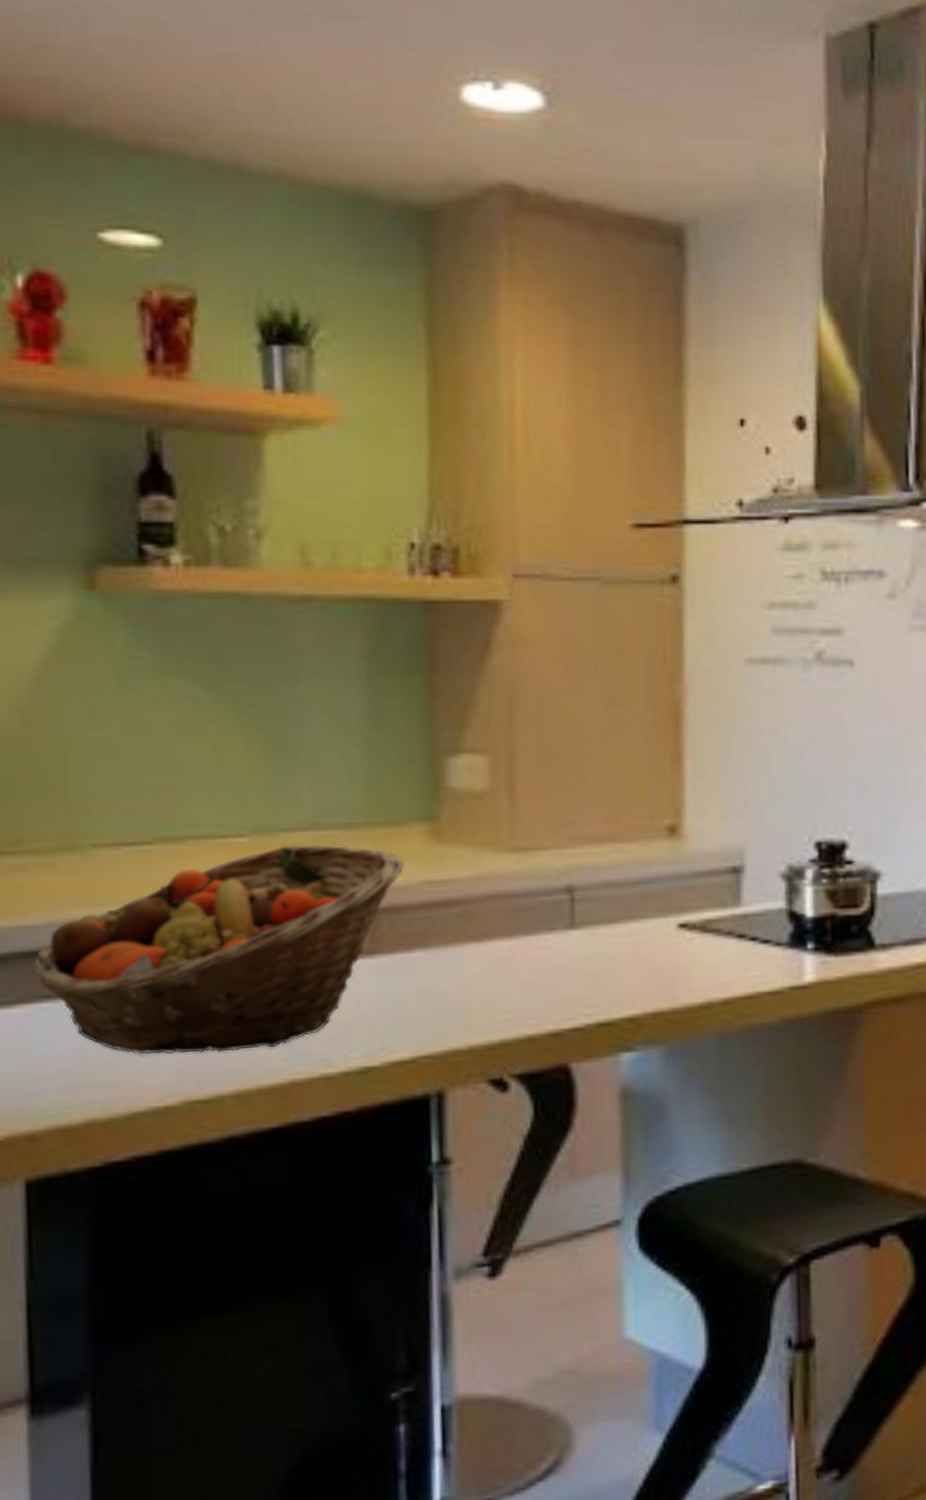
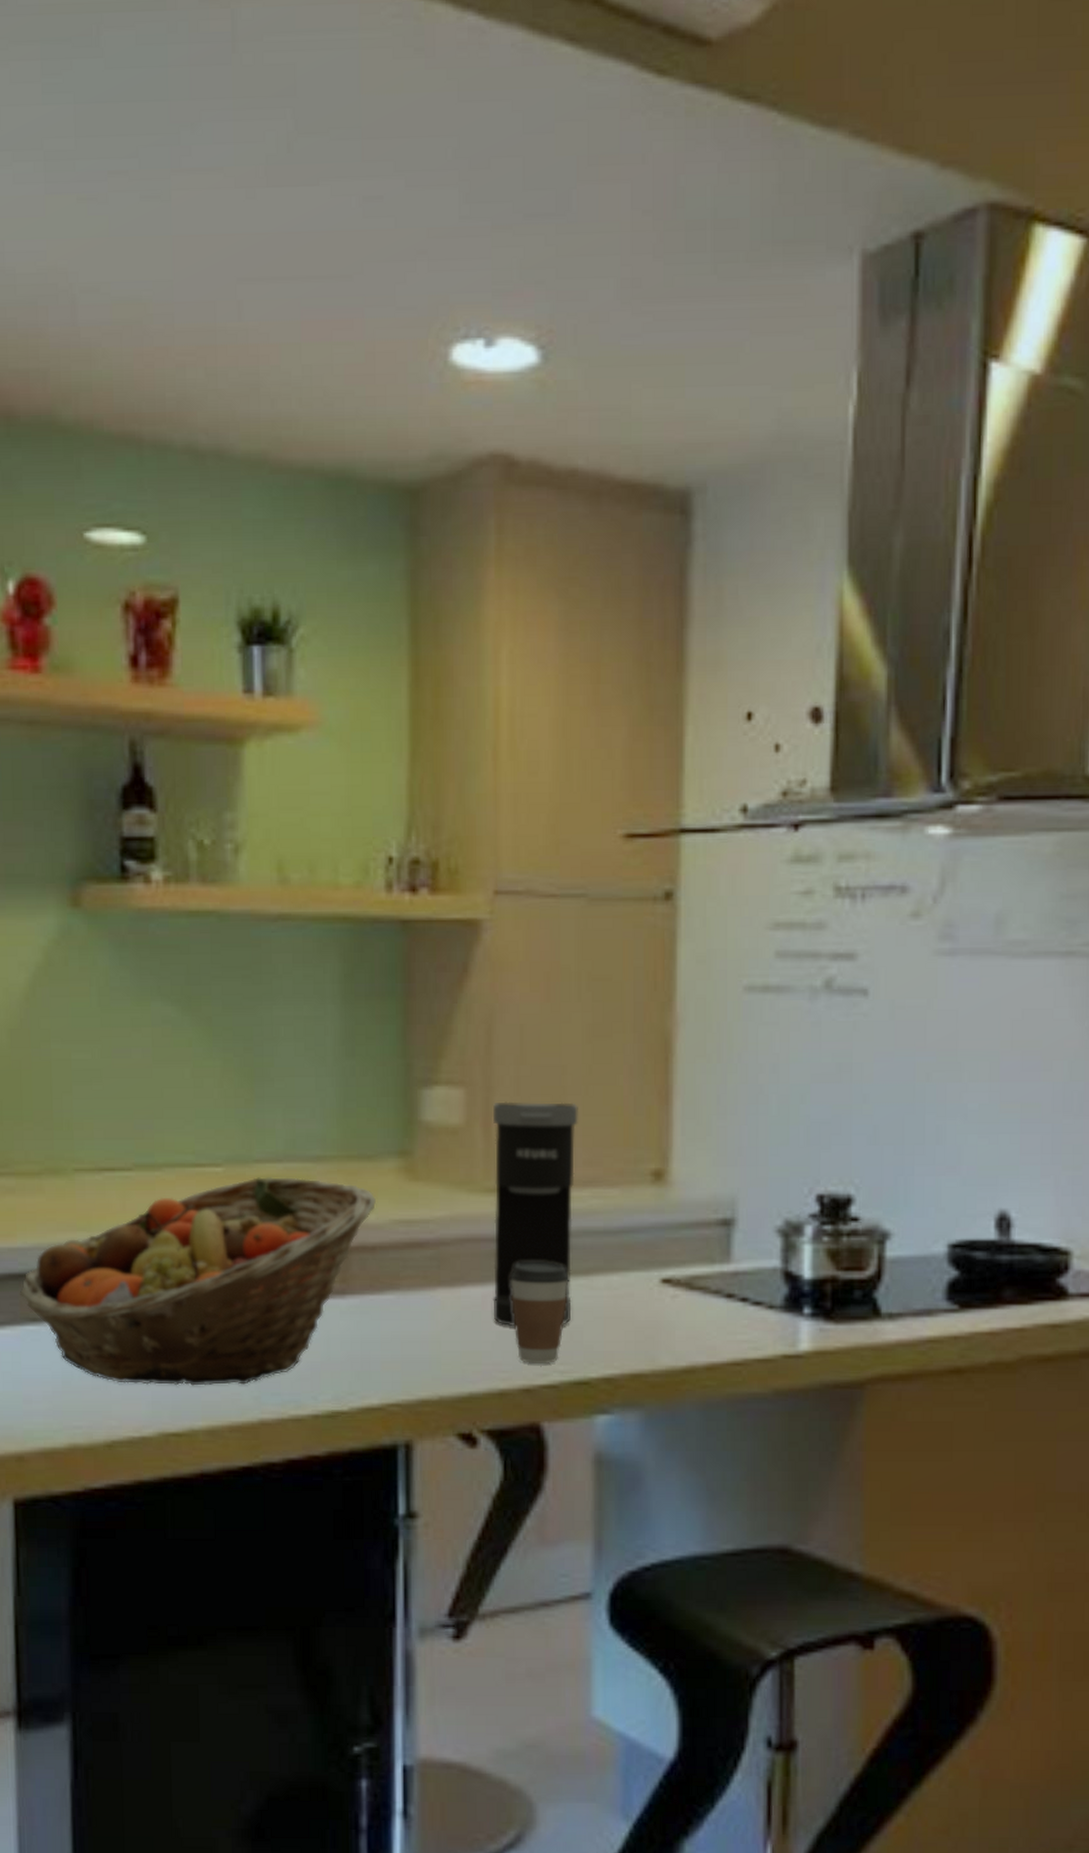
coffee maker: none [516,766,597,976] -> present [493,1101,578,1327]
coffee cup: none [536,913,592,1009] -> present [510,1261,569,1365]

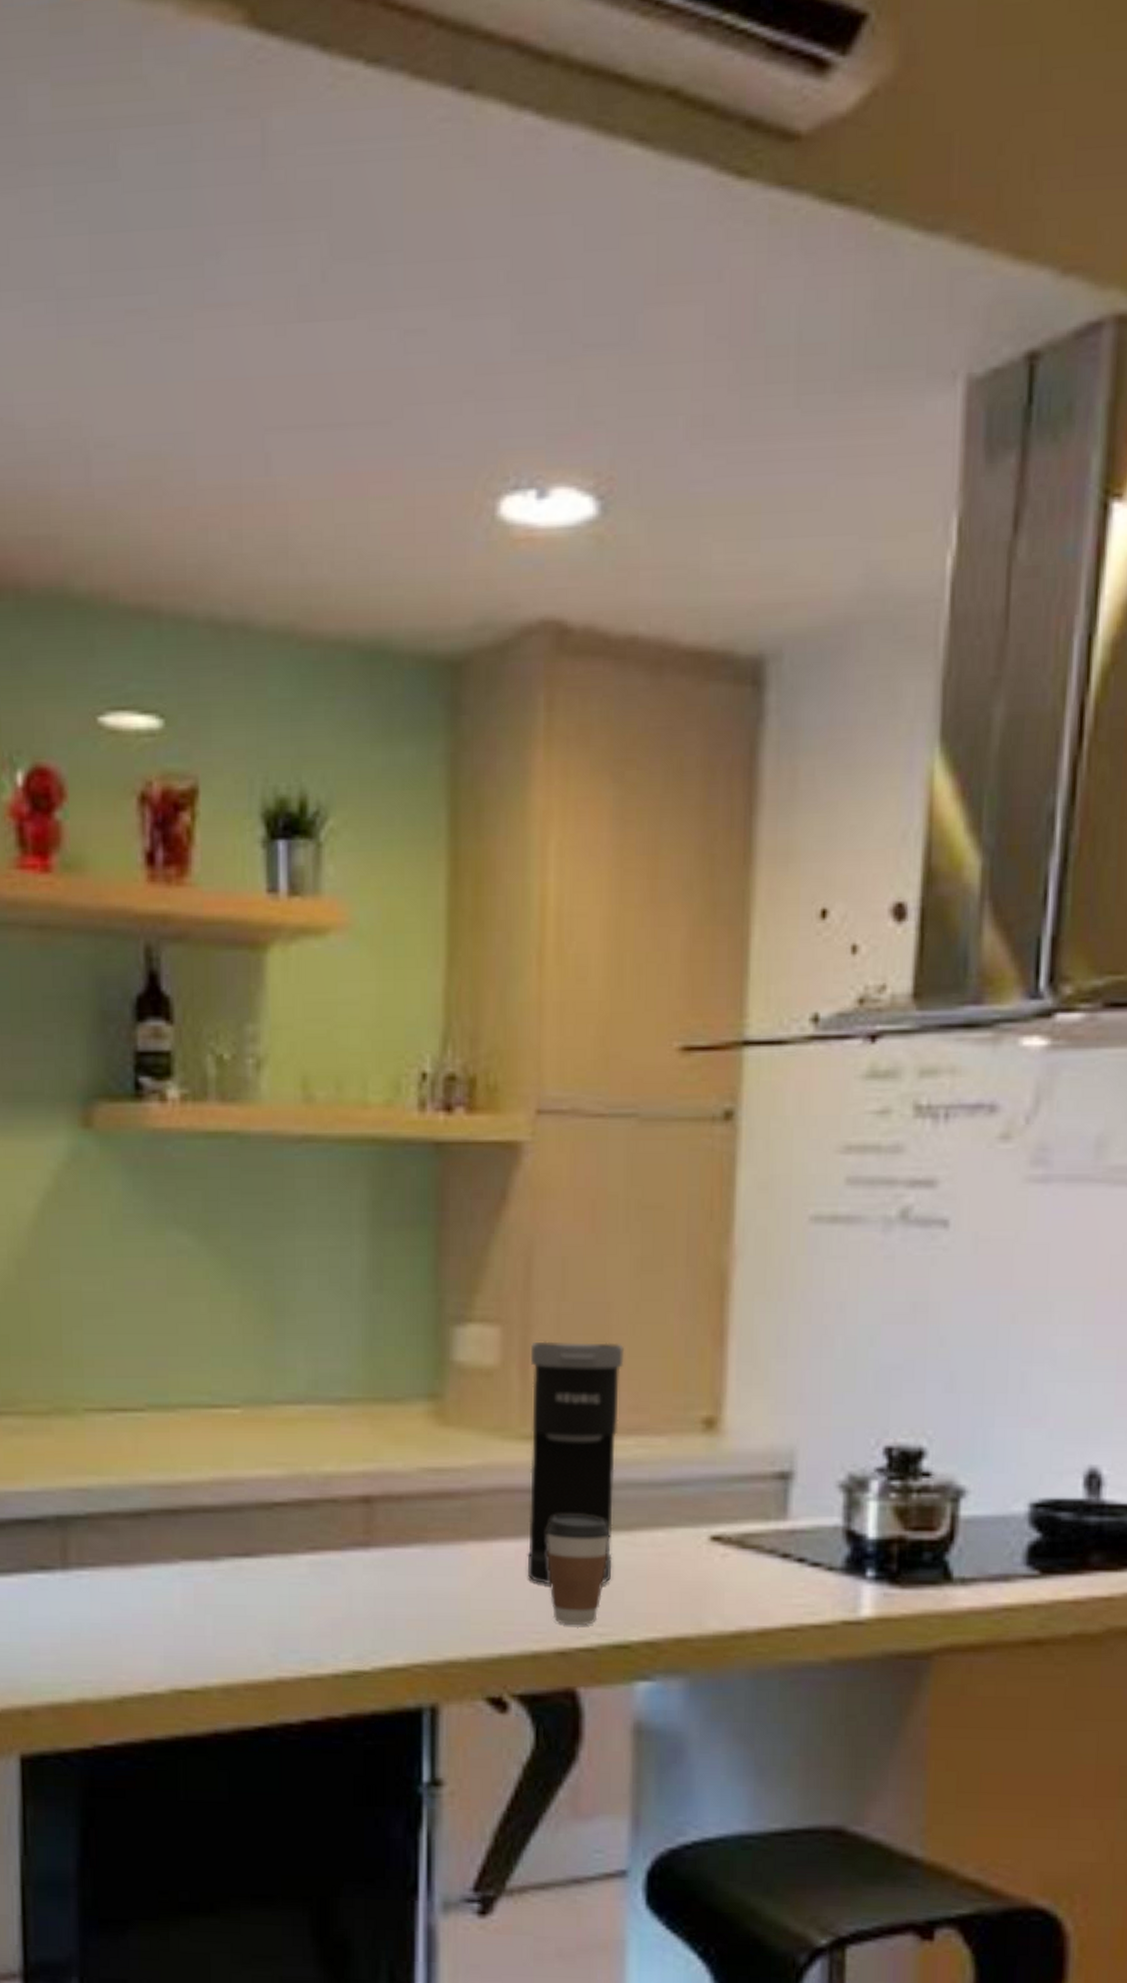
fruit basket: present [20,1176,377,1386] -> none [28,1419,404,1641]

